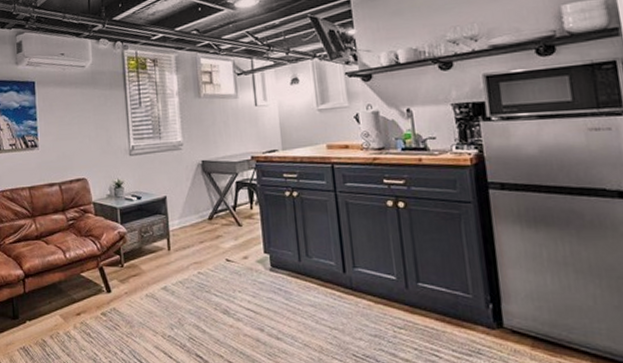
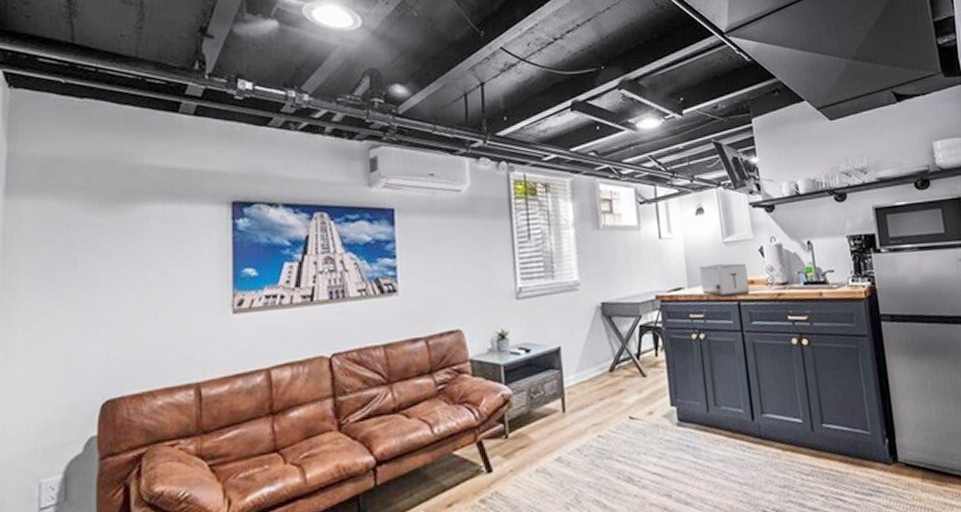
toaster: none [293,128,344,160] -> present [699,263,750,298]

